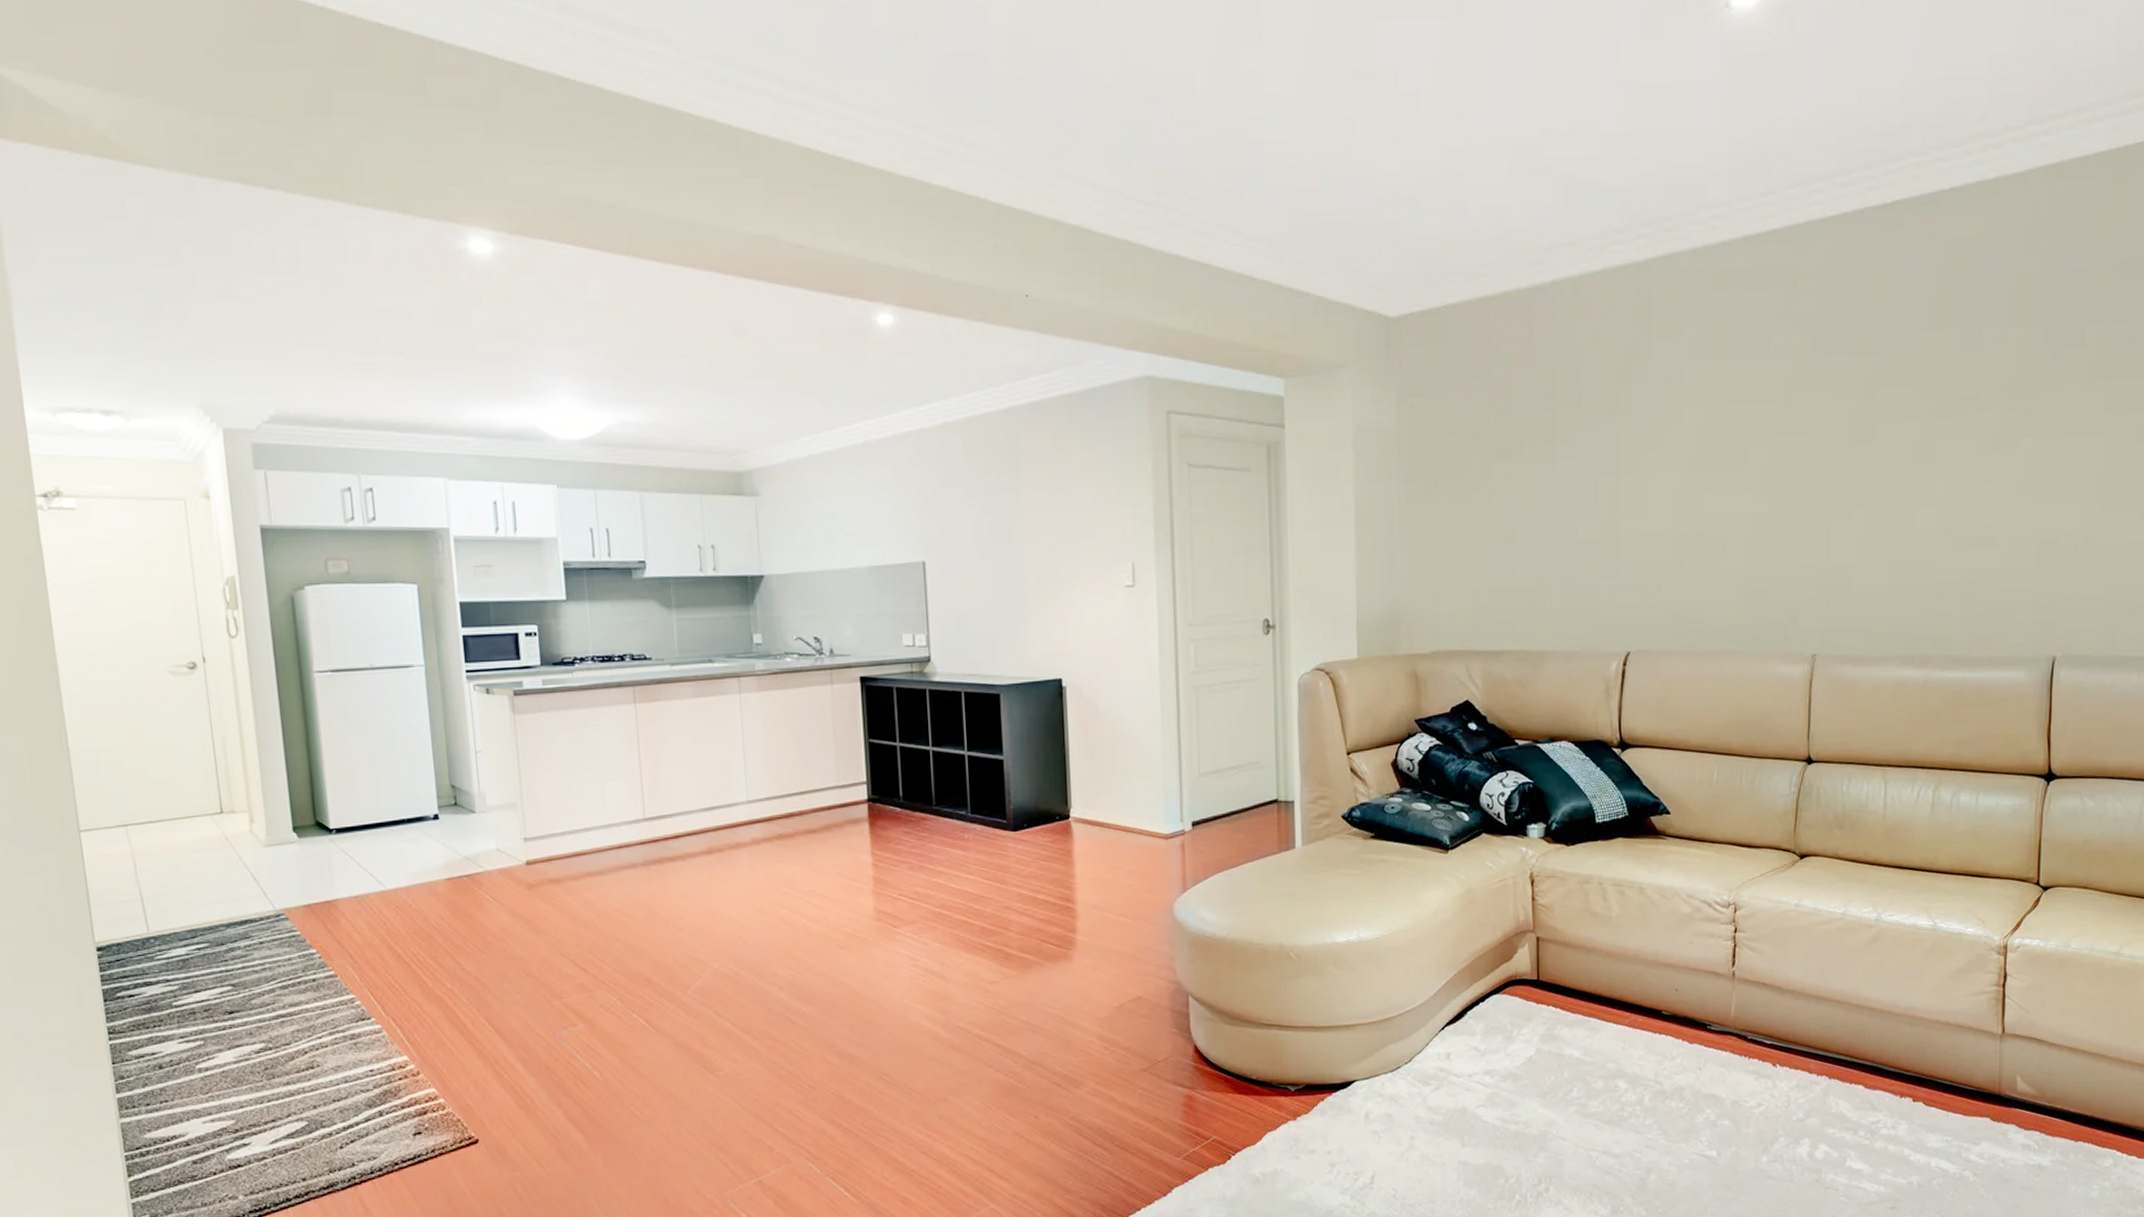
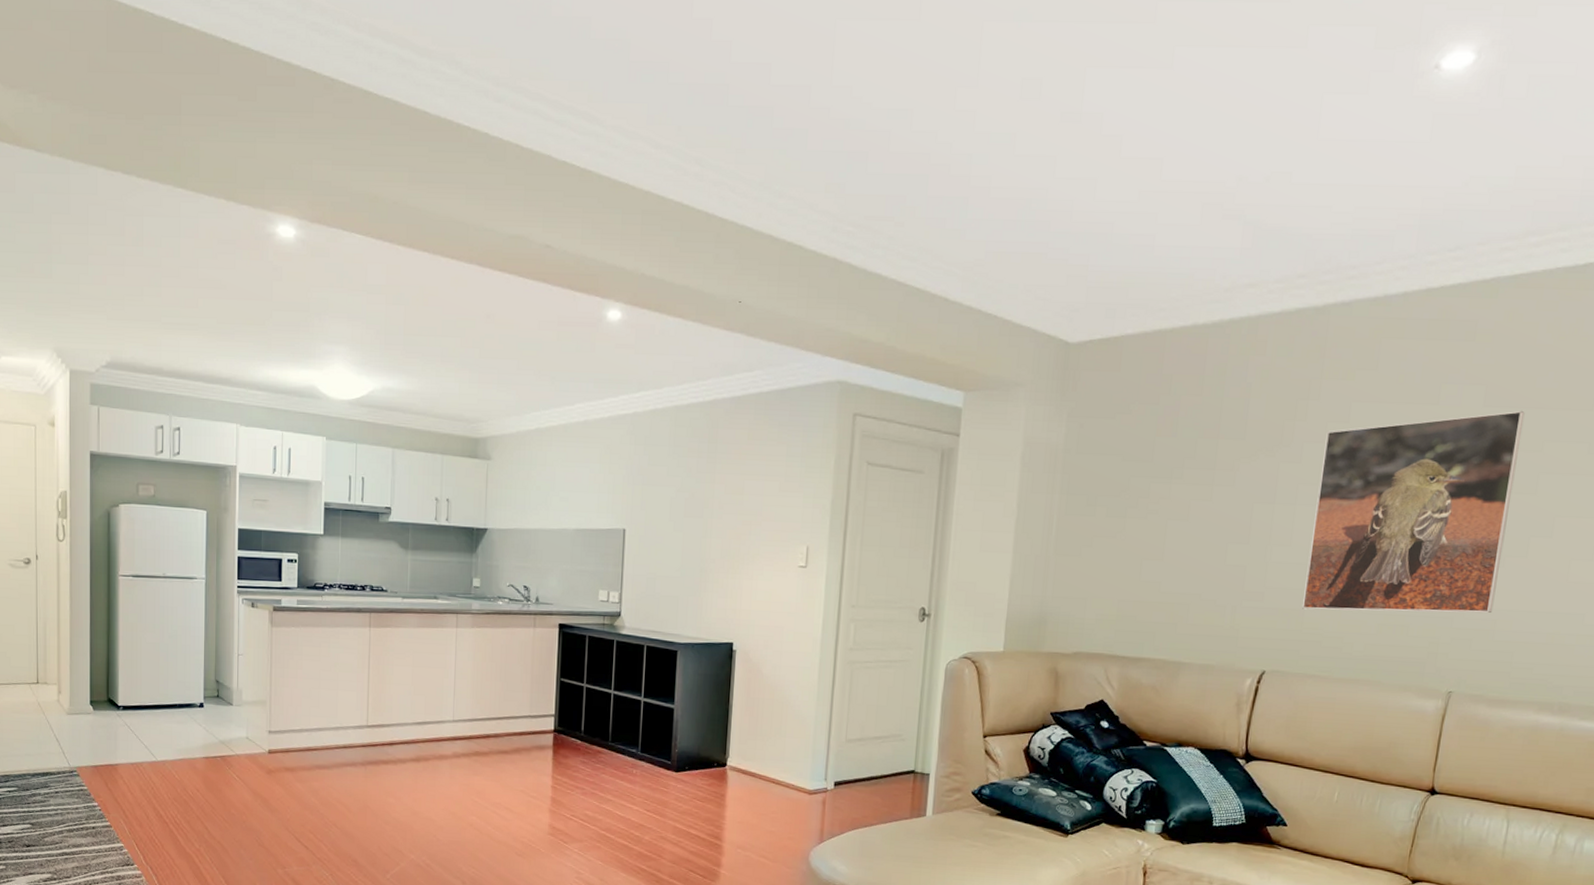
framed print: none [1658,356,1853,583] -> present [1301,410,1525,614]

